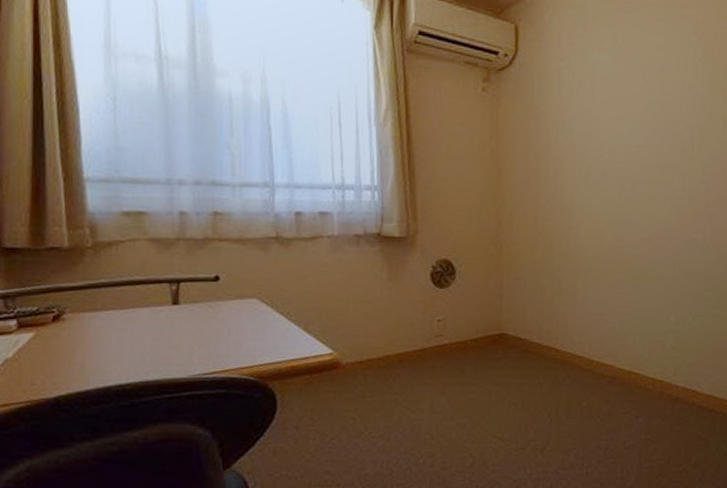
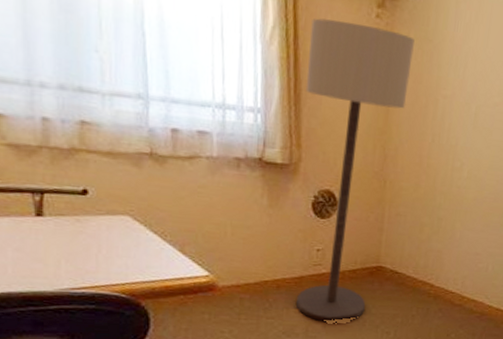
floor lamp: none [419,97,521,396] -> present [296,18,415,323]

